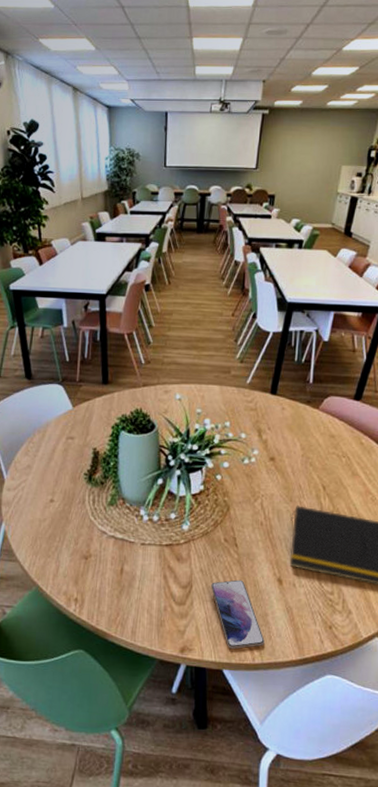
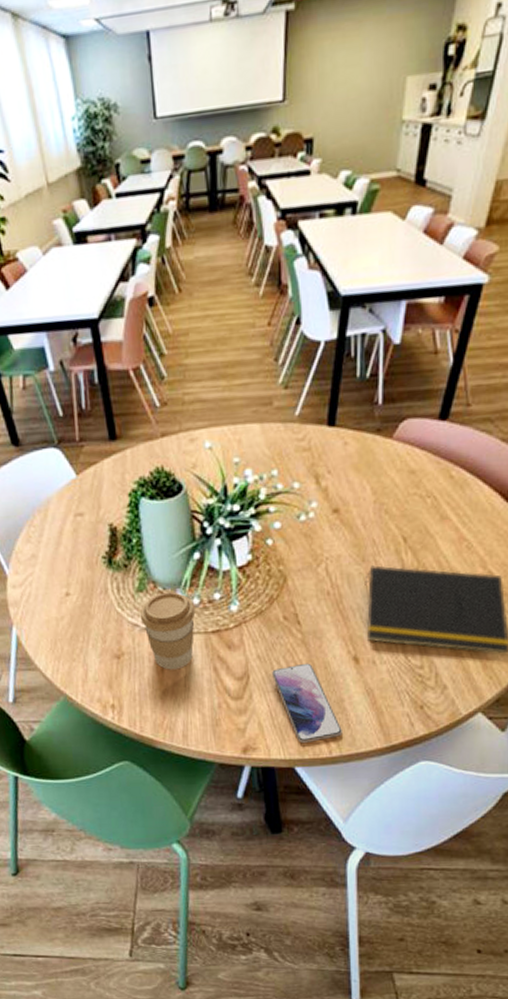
coffee cup: none [109,508,154,574] -> present [140,592,196,670]

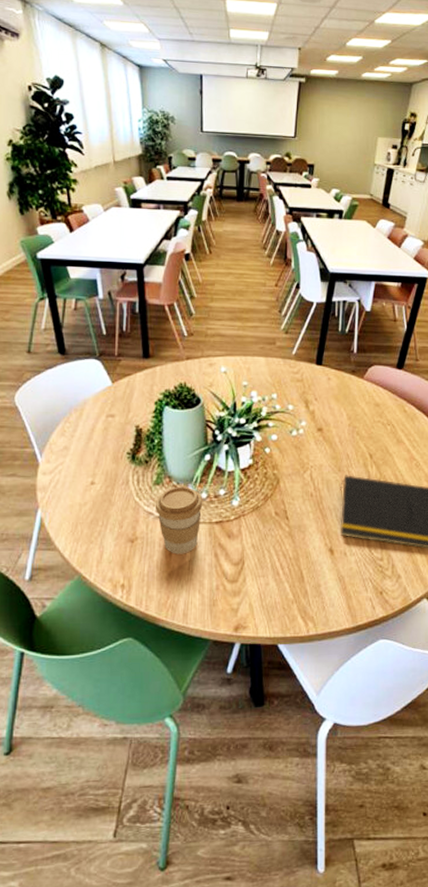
smartphone: present [272,663,342,744] -> none [263,552,318,623]

